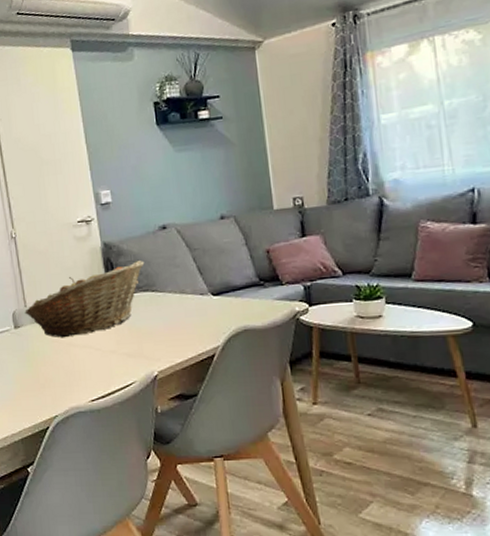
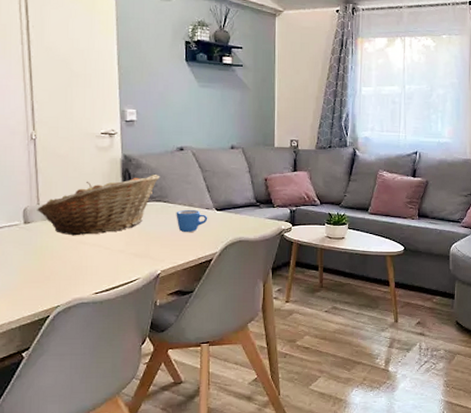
mug: none [166,296,204,325] -> present [176,209,208,233]

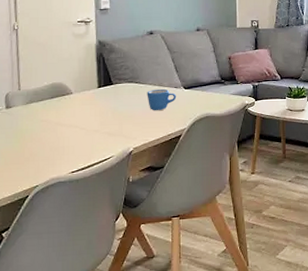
fruit basket: present [37,174,160,236] -> none [18,57,132,118]

